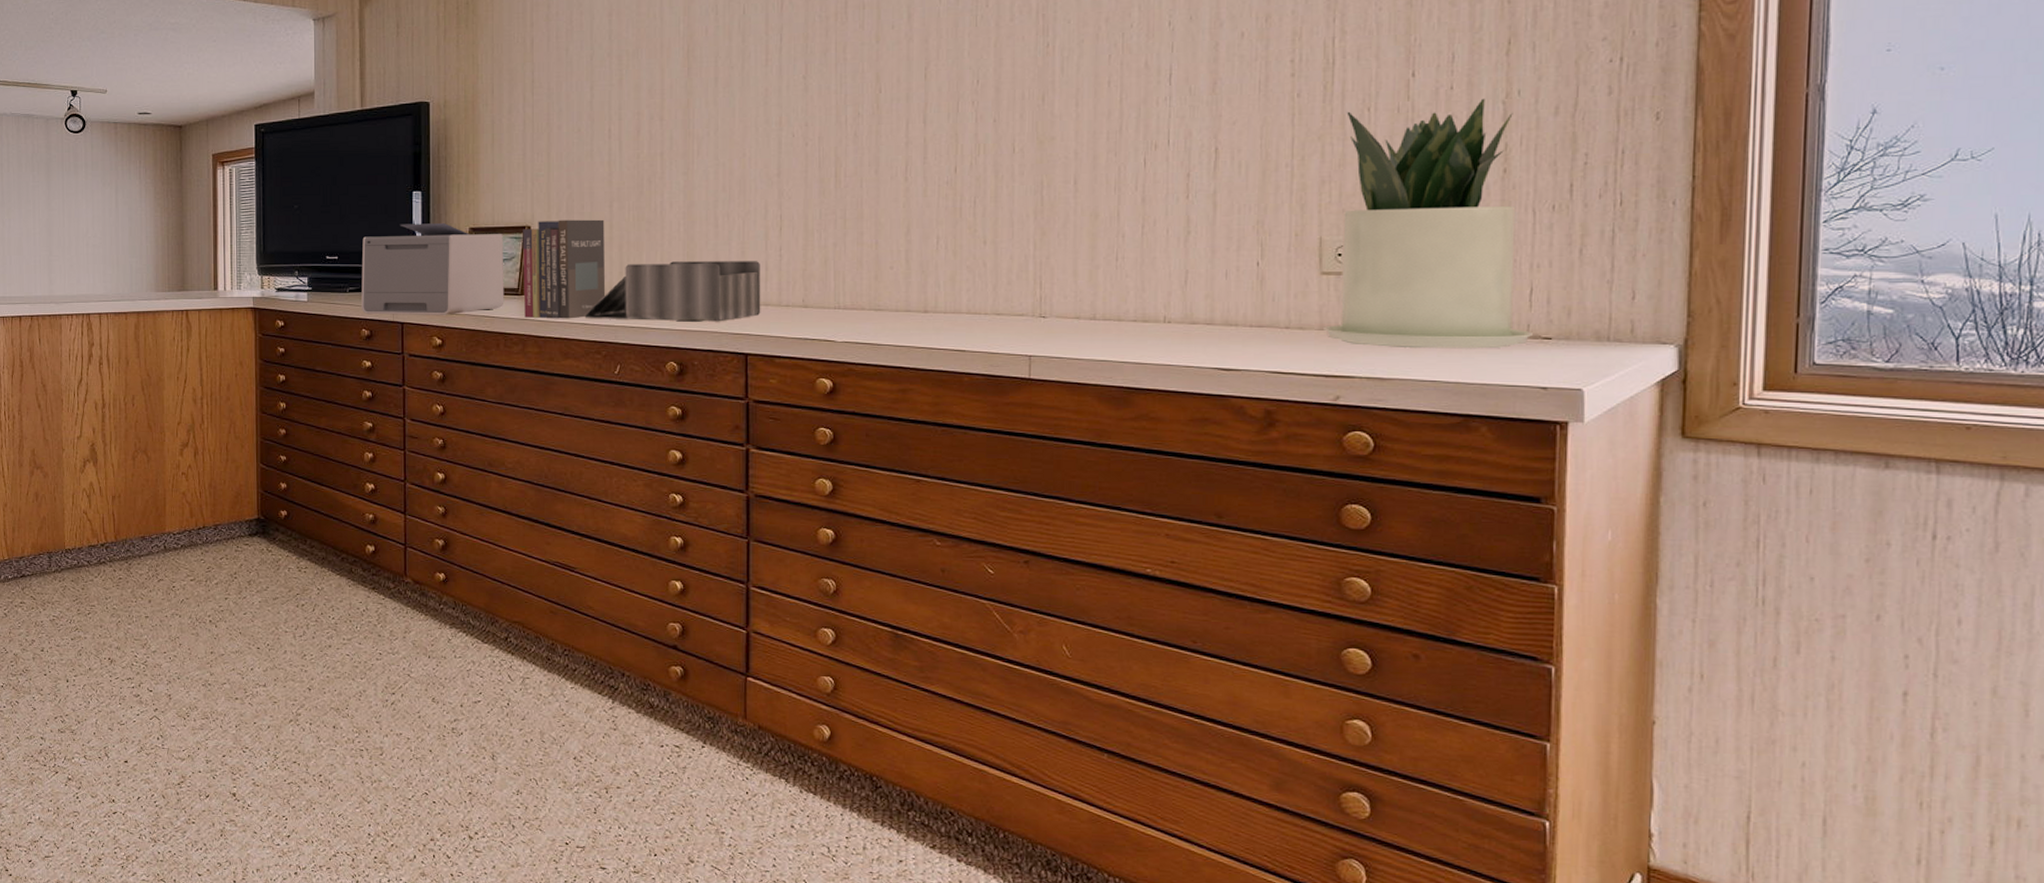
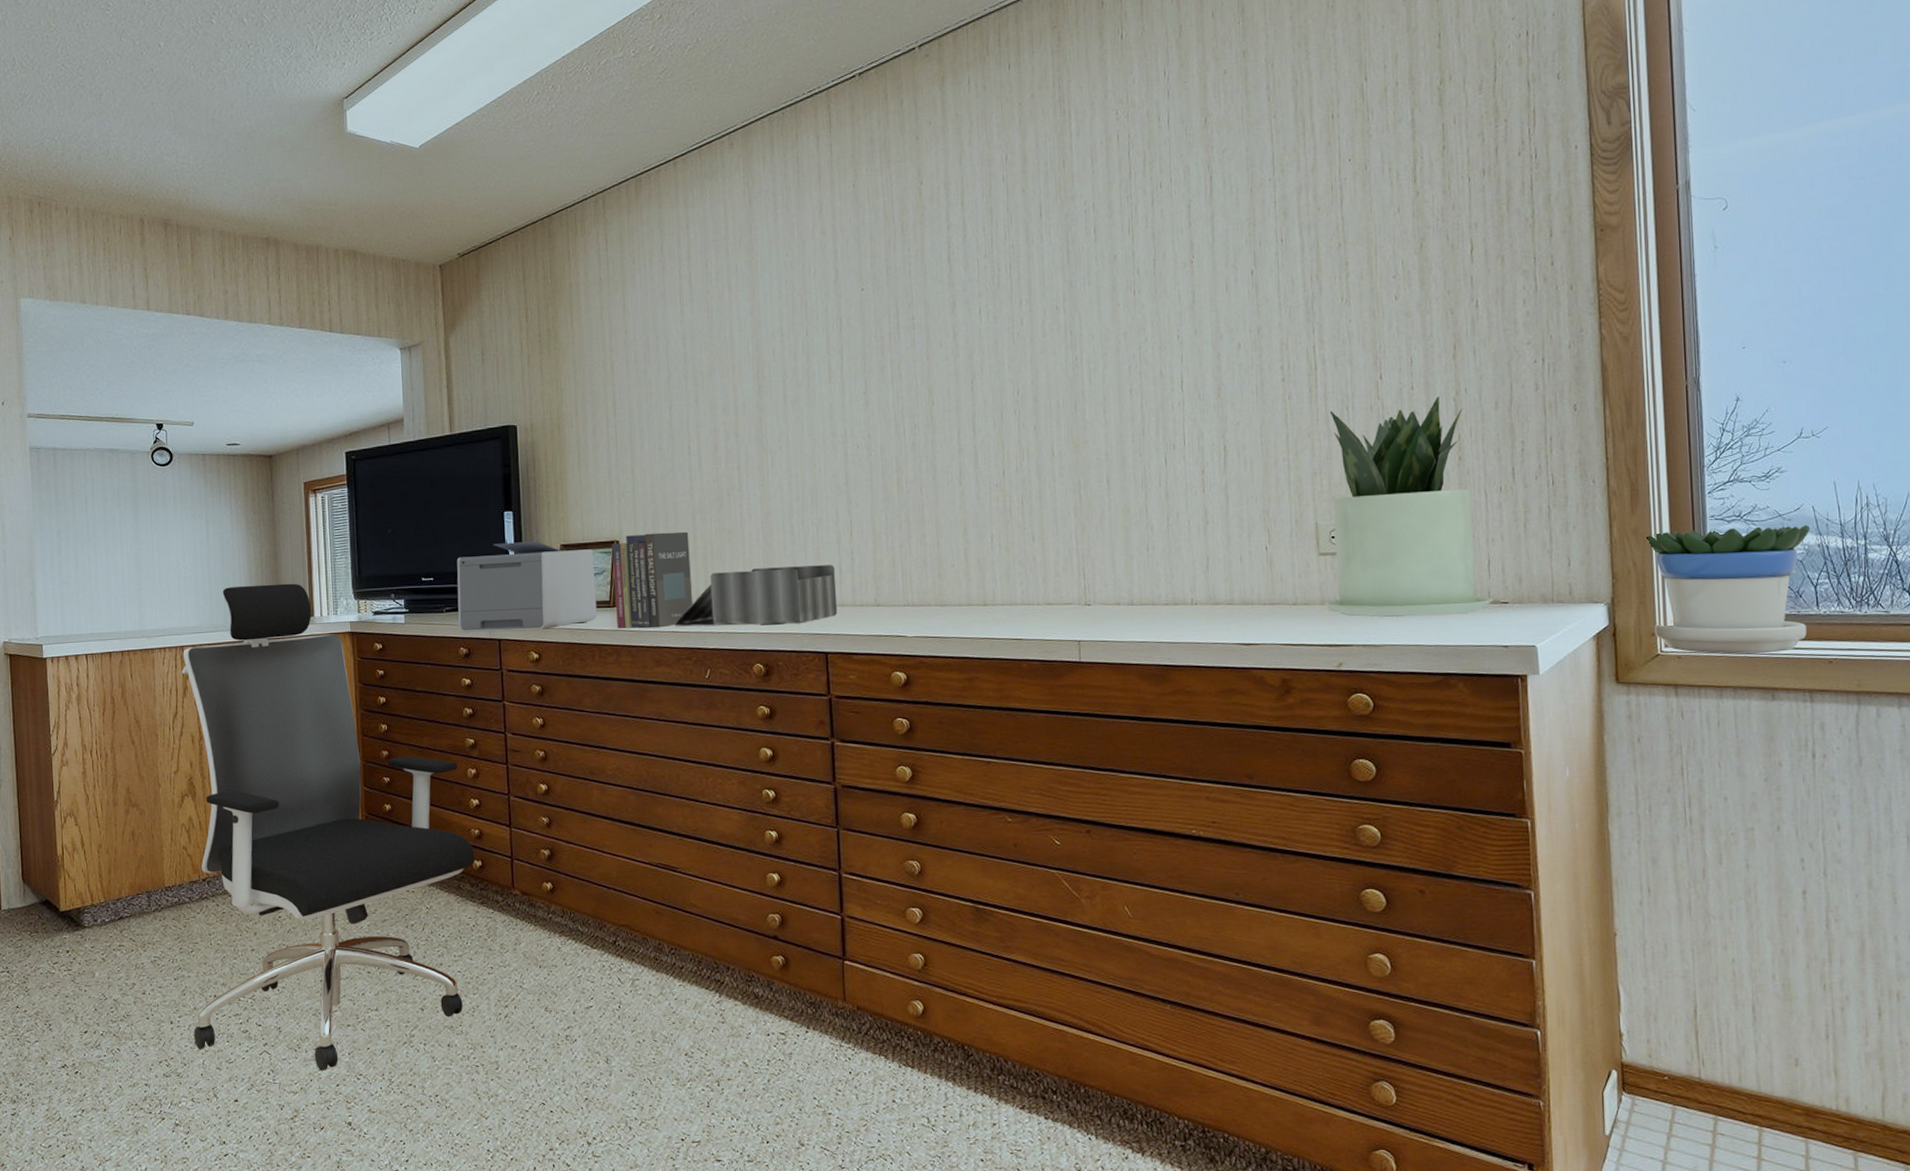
office chair: none [87,256,368,741] -> present [181,583,475,1071]
flowerpot: none [1733,263,1958,414] -> present [1644,524,1811,654]

